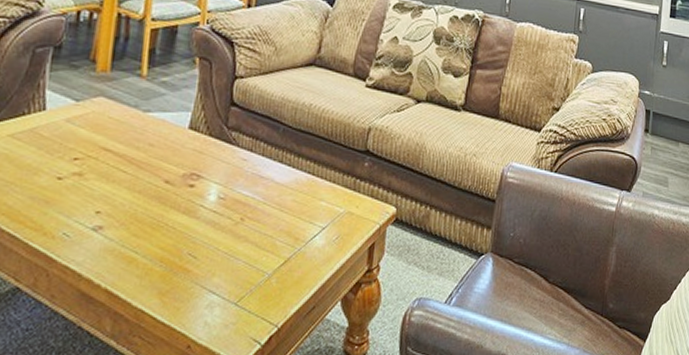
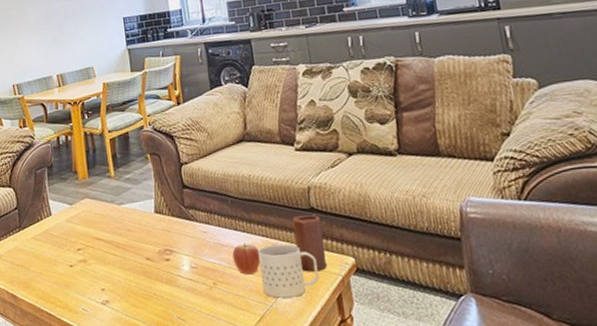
fruit: none [269,178,302,213] -> present [232,243,260,275]
mug: none [295,184,359,242] -> present [257,244,319,298]
candle: none [340,156,374,218] -> present [292,214,327,272]

